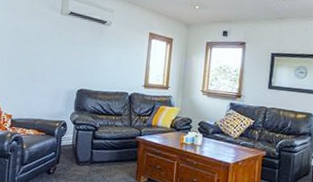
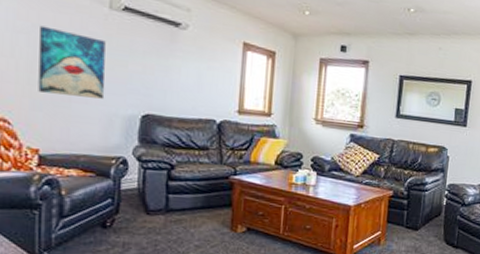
wall art: none [14,29,57,78] -> present [38,25,106,99]

